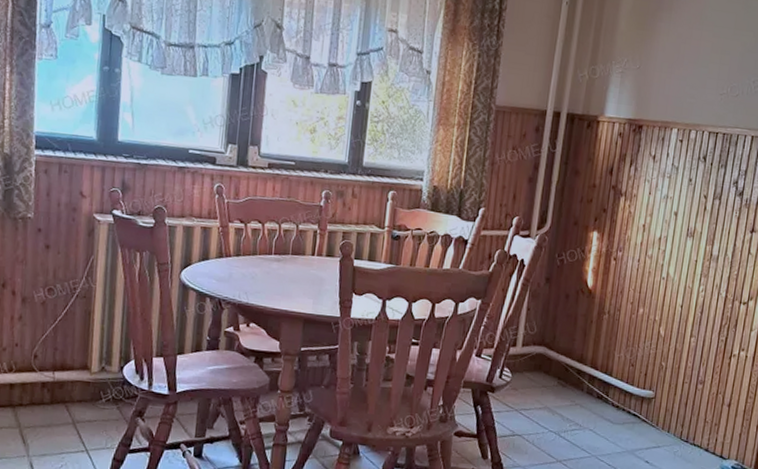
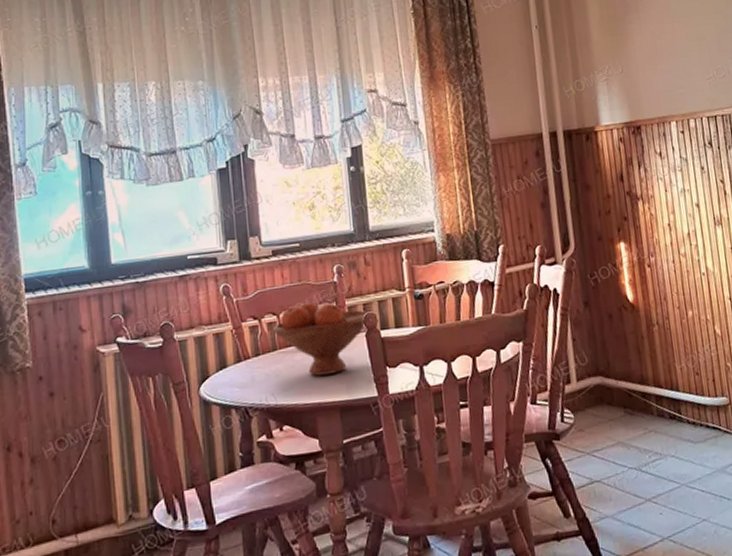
fruit bowl: none [256,217,348,289] -> present [273,301,371,376]

